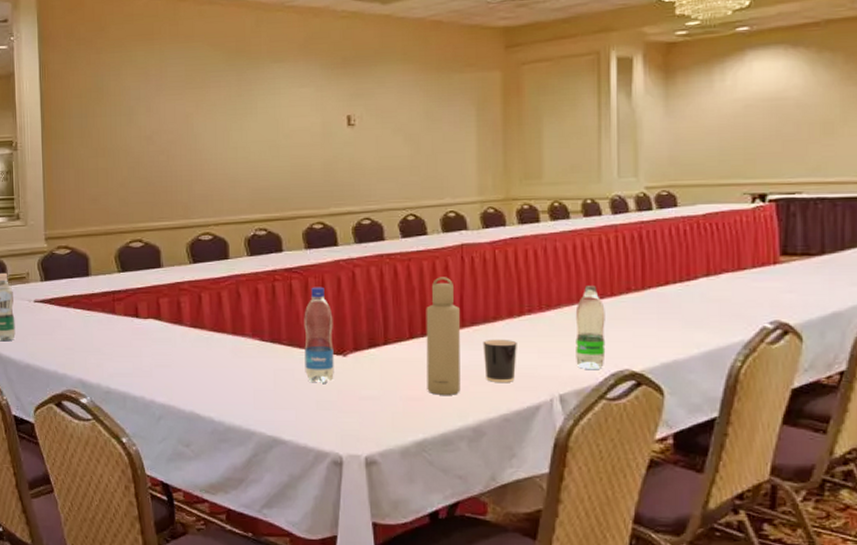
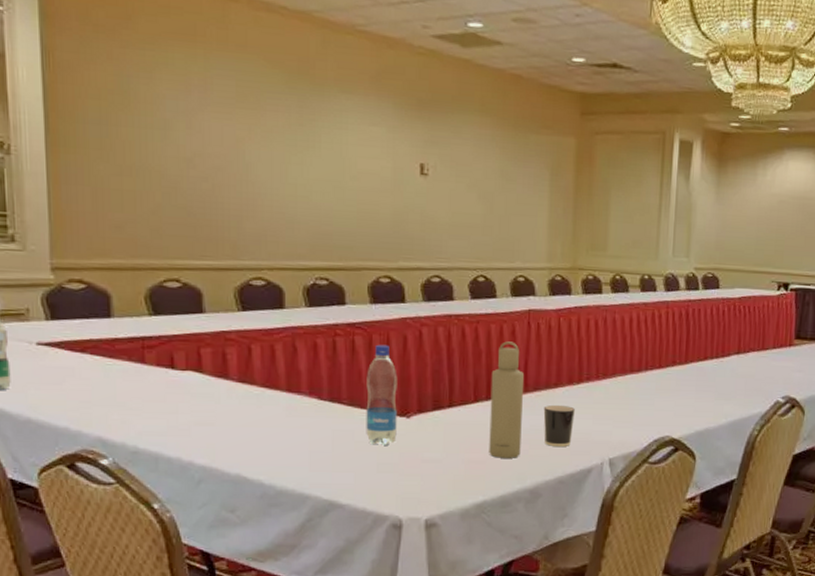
bottle: present [575,286,606,369] -> none [625,357,653,435]

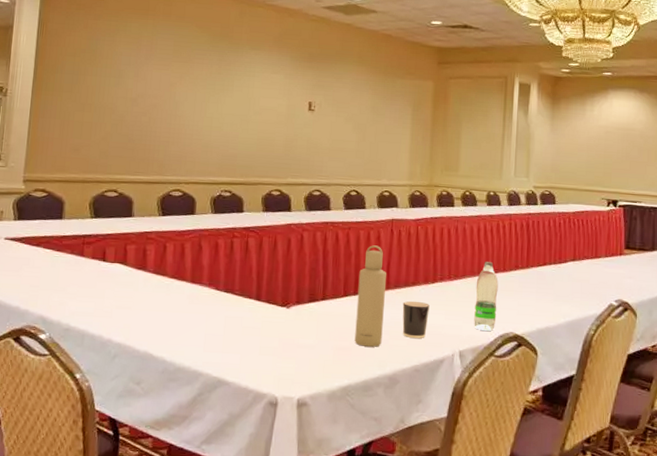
bottle: present [366,344,398,445] -> none [252,245,281,331]
bottle: none [625,357,653,435] -> present [474,262,499,331]

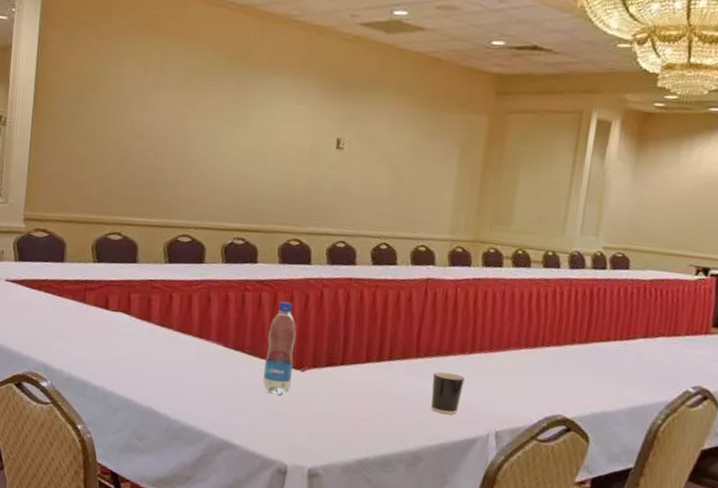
bottle: none [252,245,281,331] -> present [263,301,297,395]
bottle: present [354,245,387,347] -> none [375,307,418,420]
bottle: present [474,262,499,331] -> none [515,333,550,412]

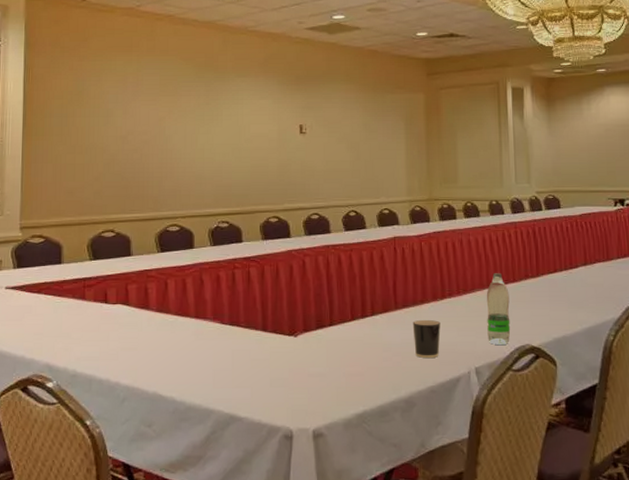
bottle: present [263,301,297,395] -> none [260,274,286,362]
bottle: none [515,333,550,412] -> present [486,273,511,345]

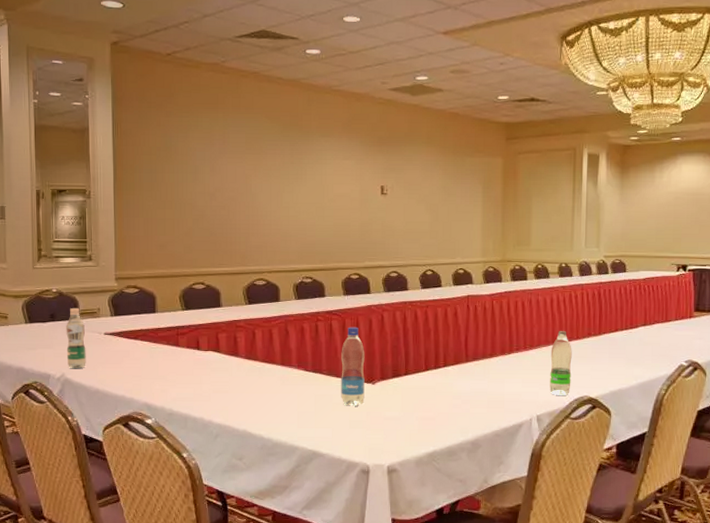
bottle: none [260,274,286,362] -> present [341,327,365,406]
mug: present [412,319,441,359] -> none [481,371,507,406]

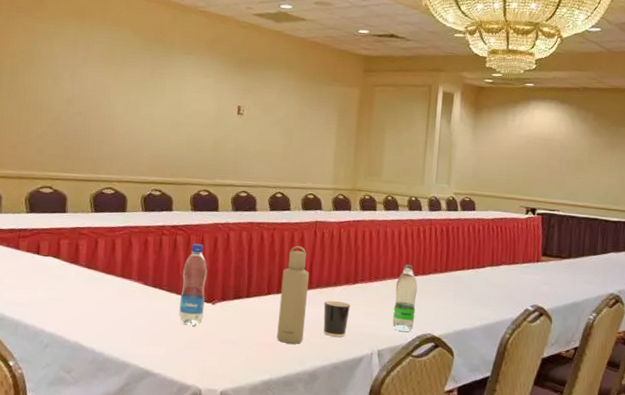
bottle: none [438,321,466,416] -> present [277,246,310,344]
mug: none [481,371,507,406] -> present [323,300,350,337]

